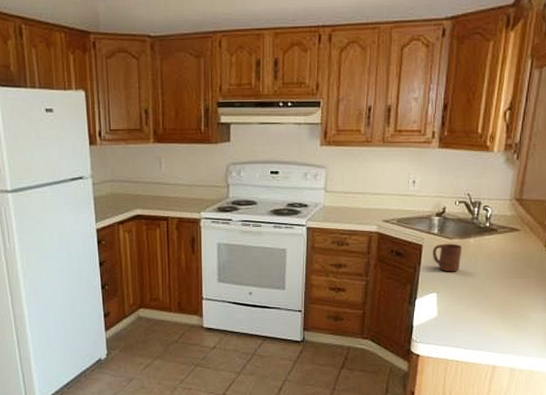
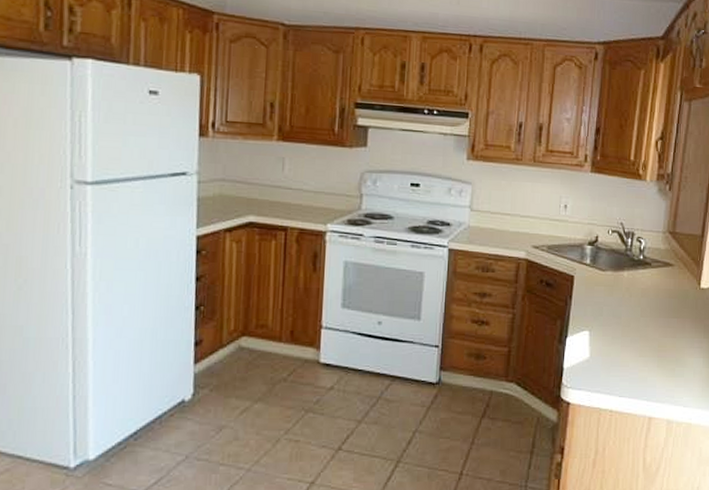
cup: present [432,243,463,272] -> none [584,275,616,308]

